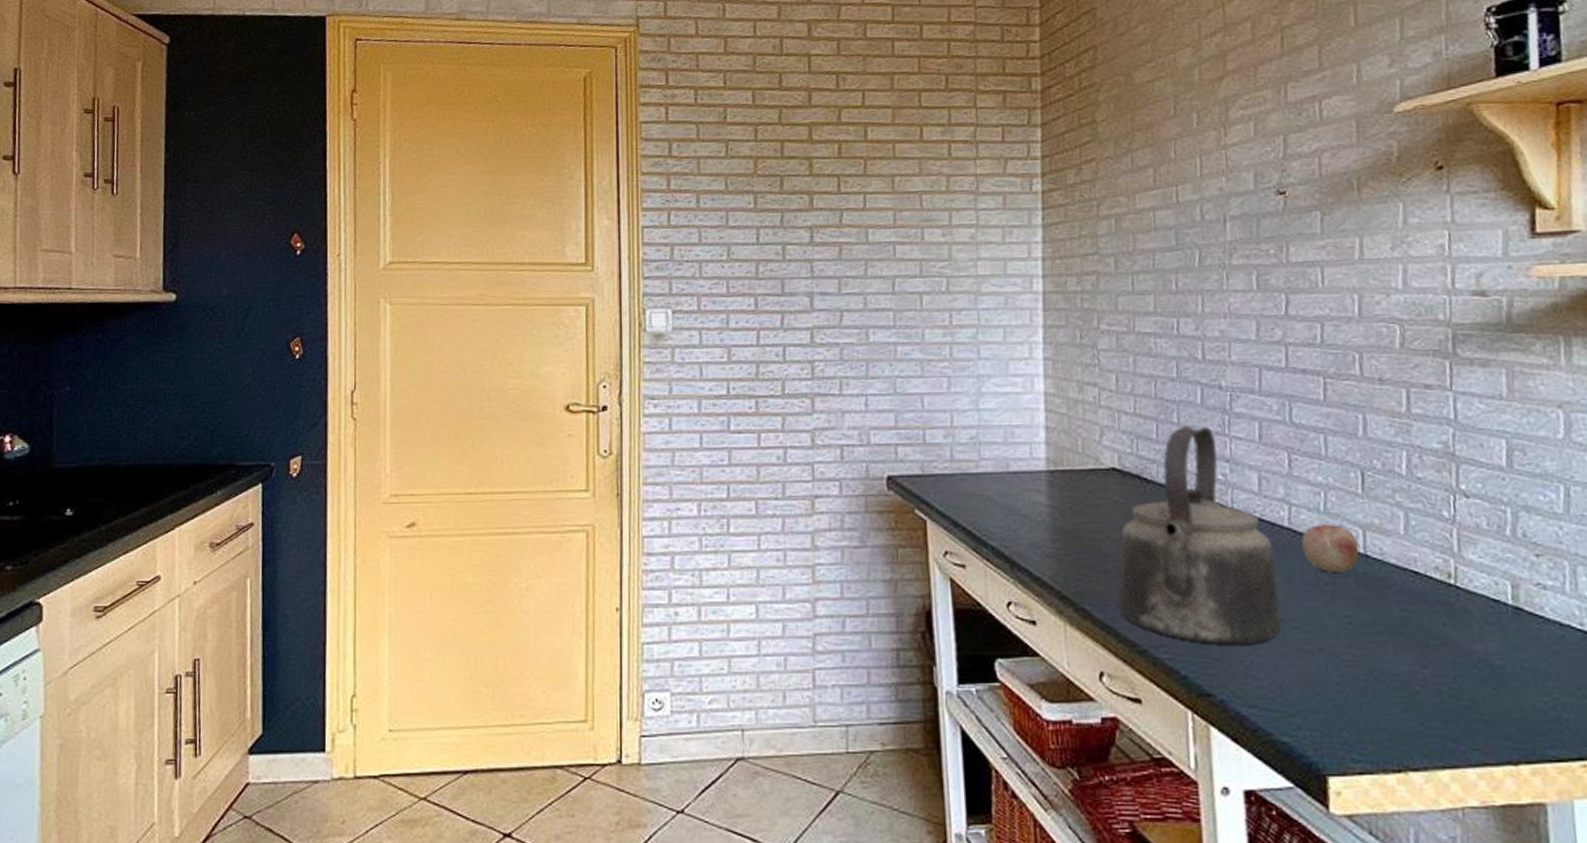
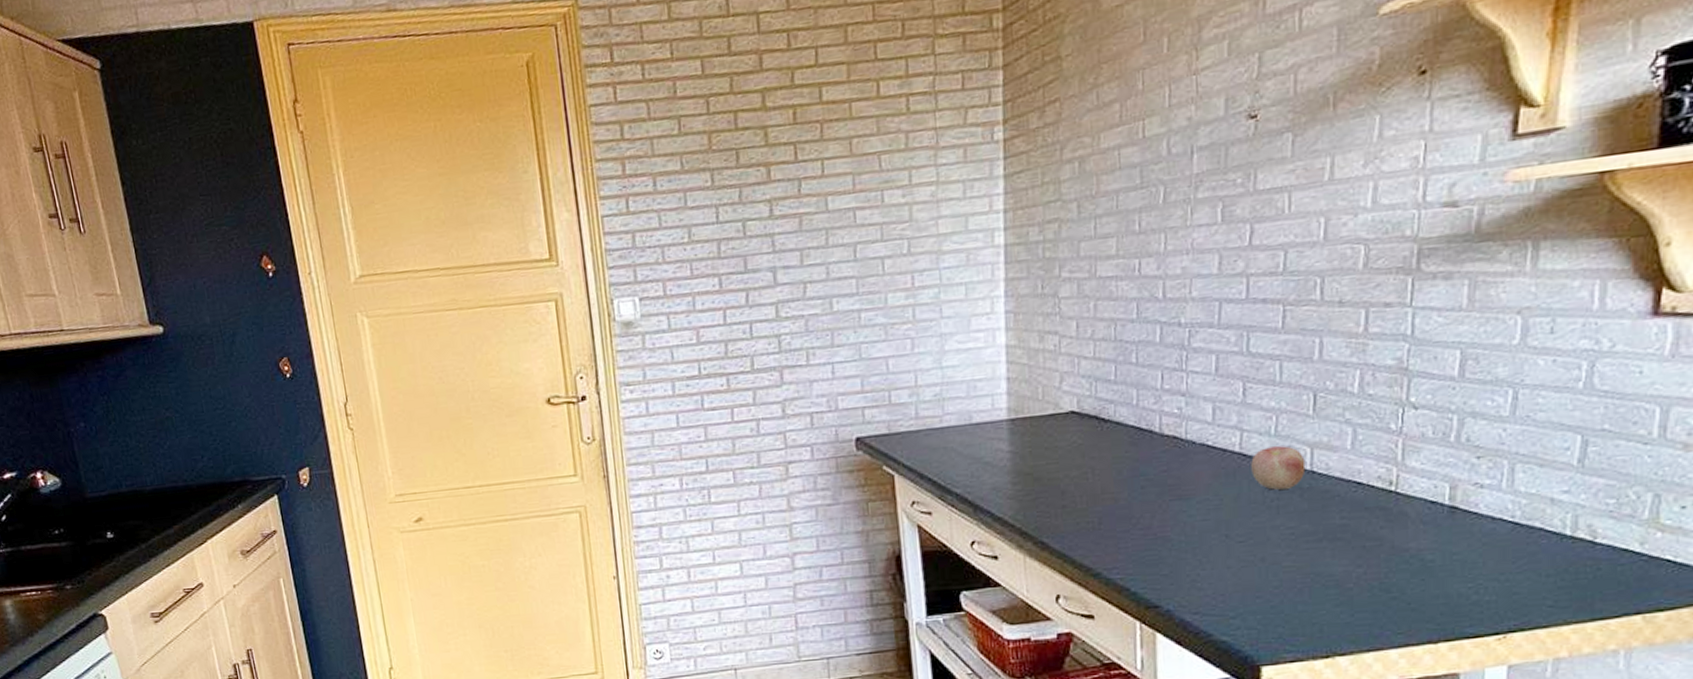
kettle: present [1119,425,1282,643] -> none [1075,363,1227,562]

